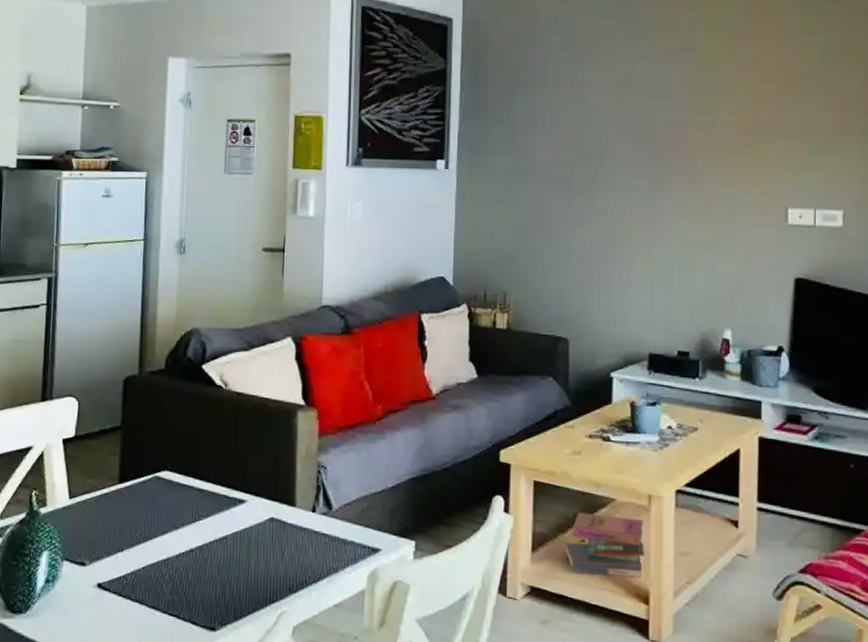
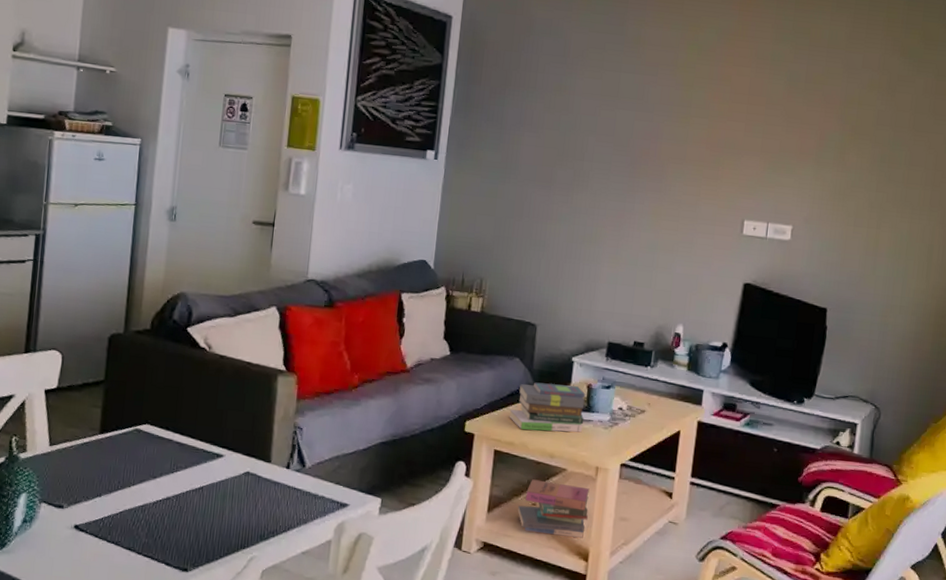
books: none [546,403,630,457] -> present [509,382,586,433]

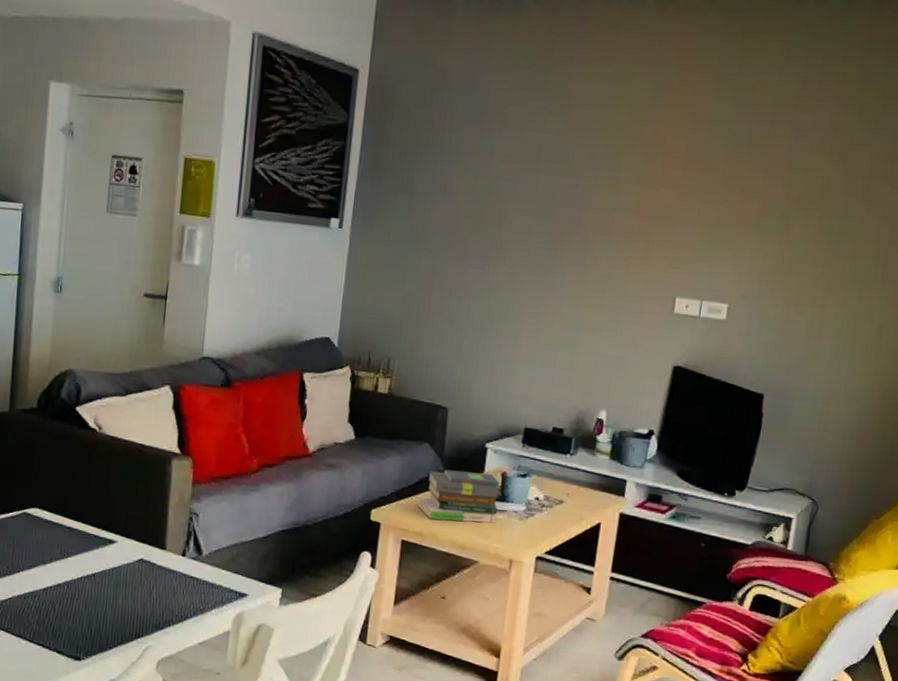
books: present [517,479,590,539] -> none [425,571,503,635]

